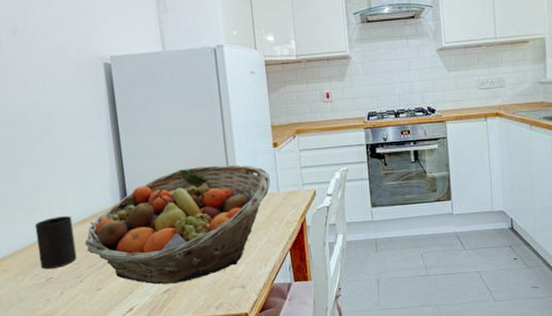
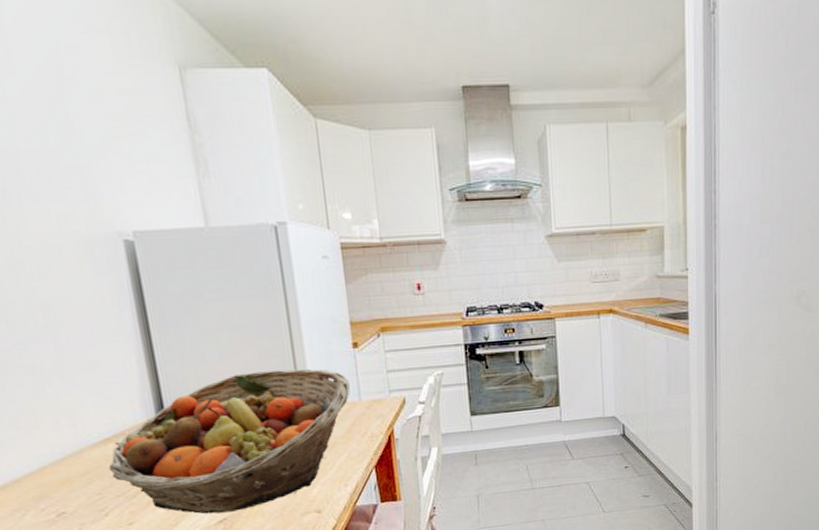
cup: present [34,216,77,270] -> none [35,435,99,503]

